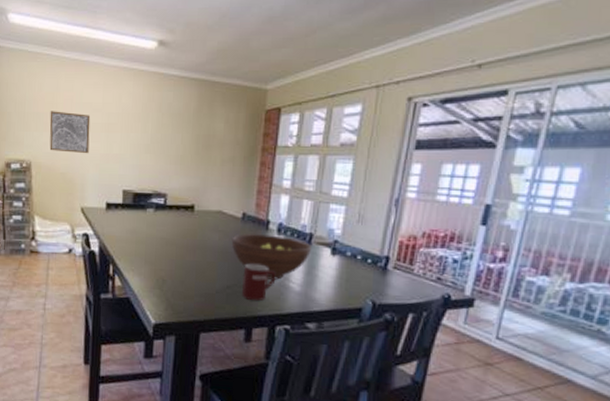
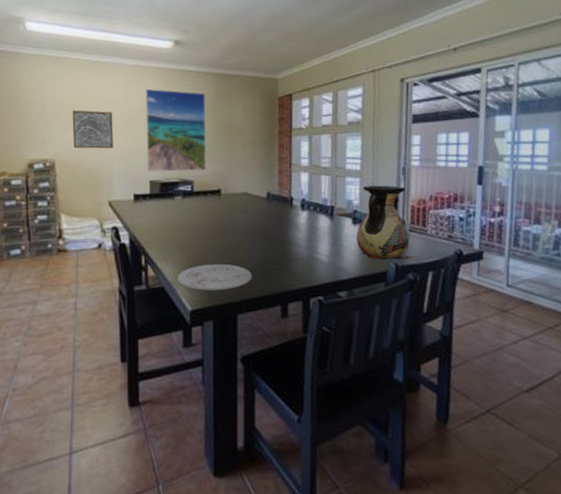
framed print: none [121,92,187,184] -> present [145,88,207,172]
plate: none [143,280,219,308] -> present [177,264,253,291]
fruit bowl: present [231,234,311,280] -> none [259,211,334,254]
mug: present [242,263,276,301] -> none [273,240,305,276]
vase: none [334,215,397,298] -> present [356,185,415,261]

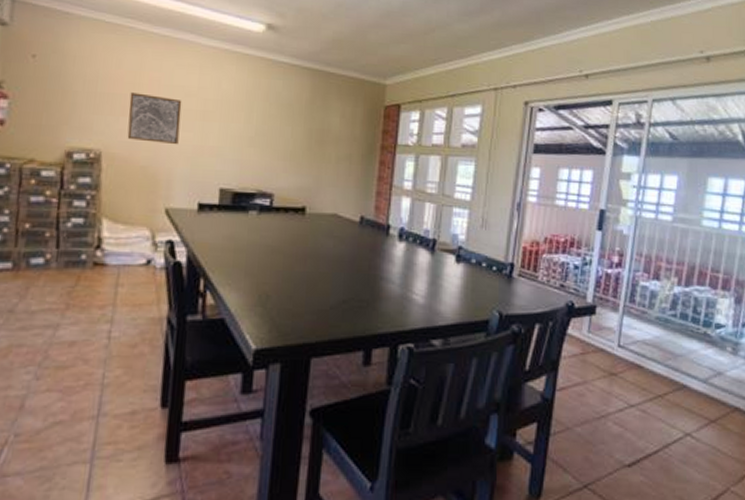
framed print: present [145,88,207,172] -> none [218,77,298,183]
plate: present [177,264,253,291] -> none [241,295,334,328]
vase: present [356,185,415,261] -> none [459,219,522,308]

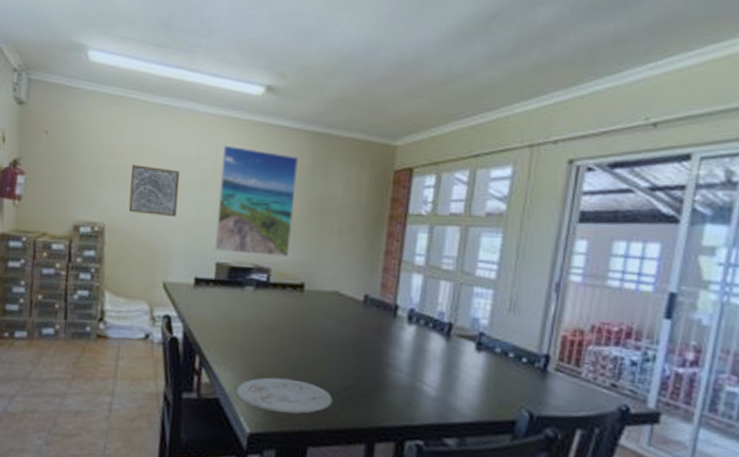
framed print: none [218,77,298,183] -> present [214,145,298,257]
plate: none [241,295,334,328] -> present [236,377,333,414]

